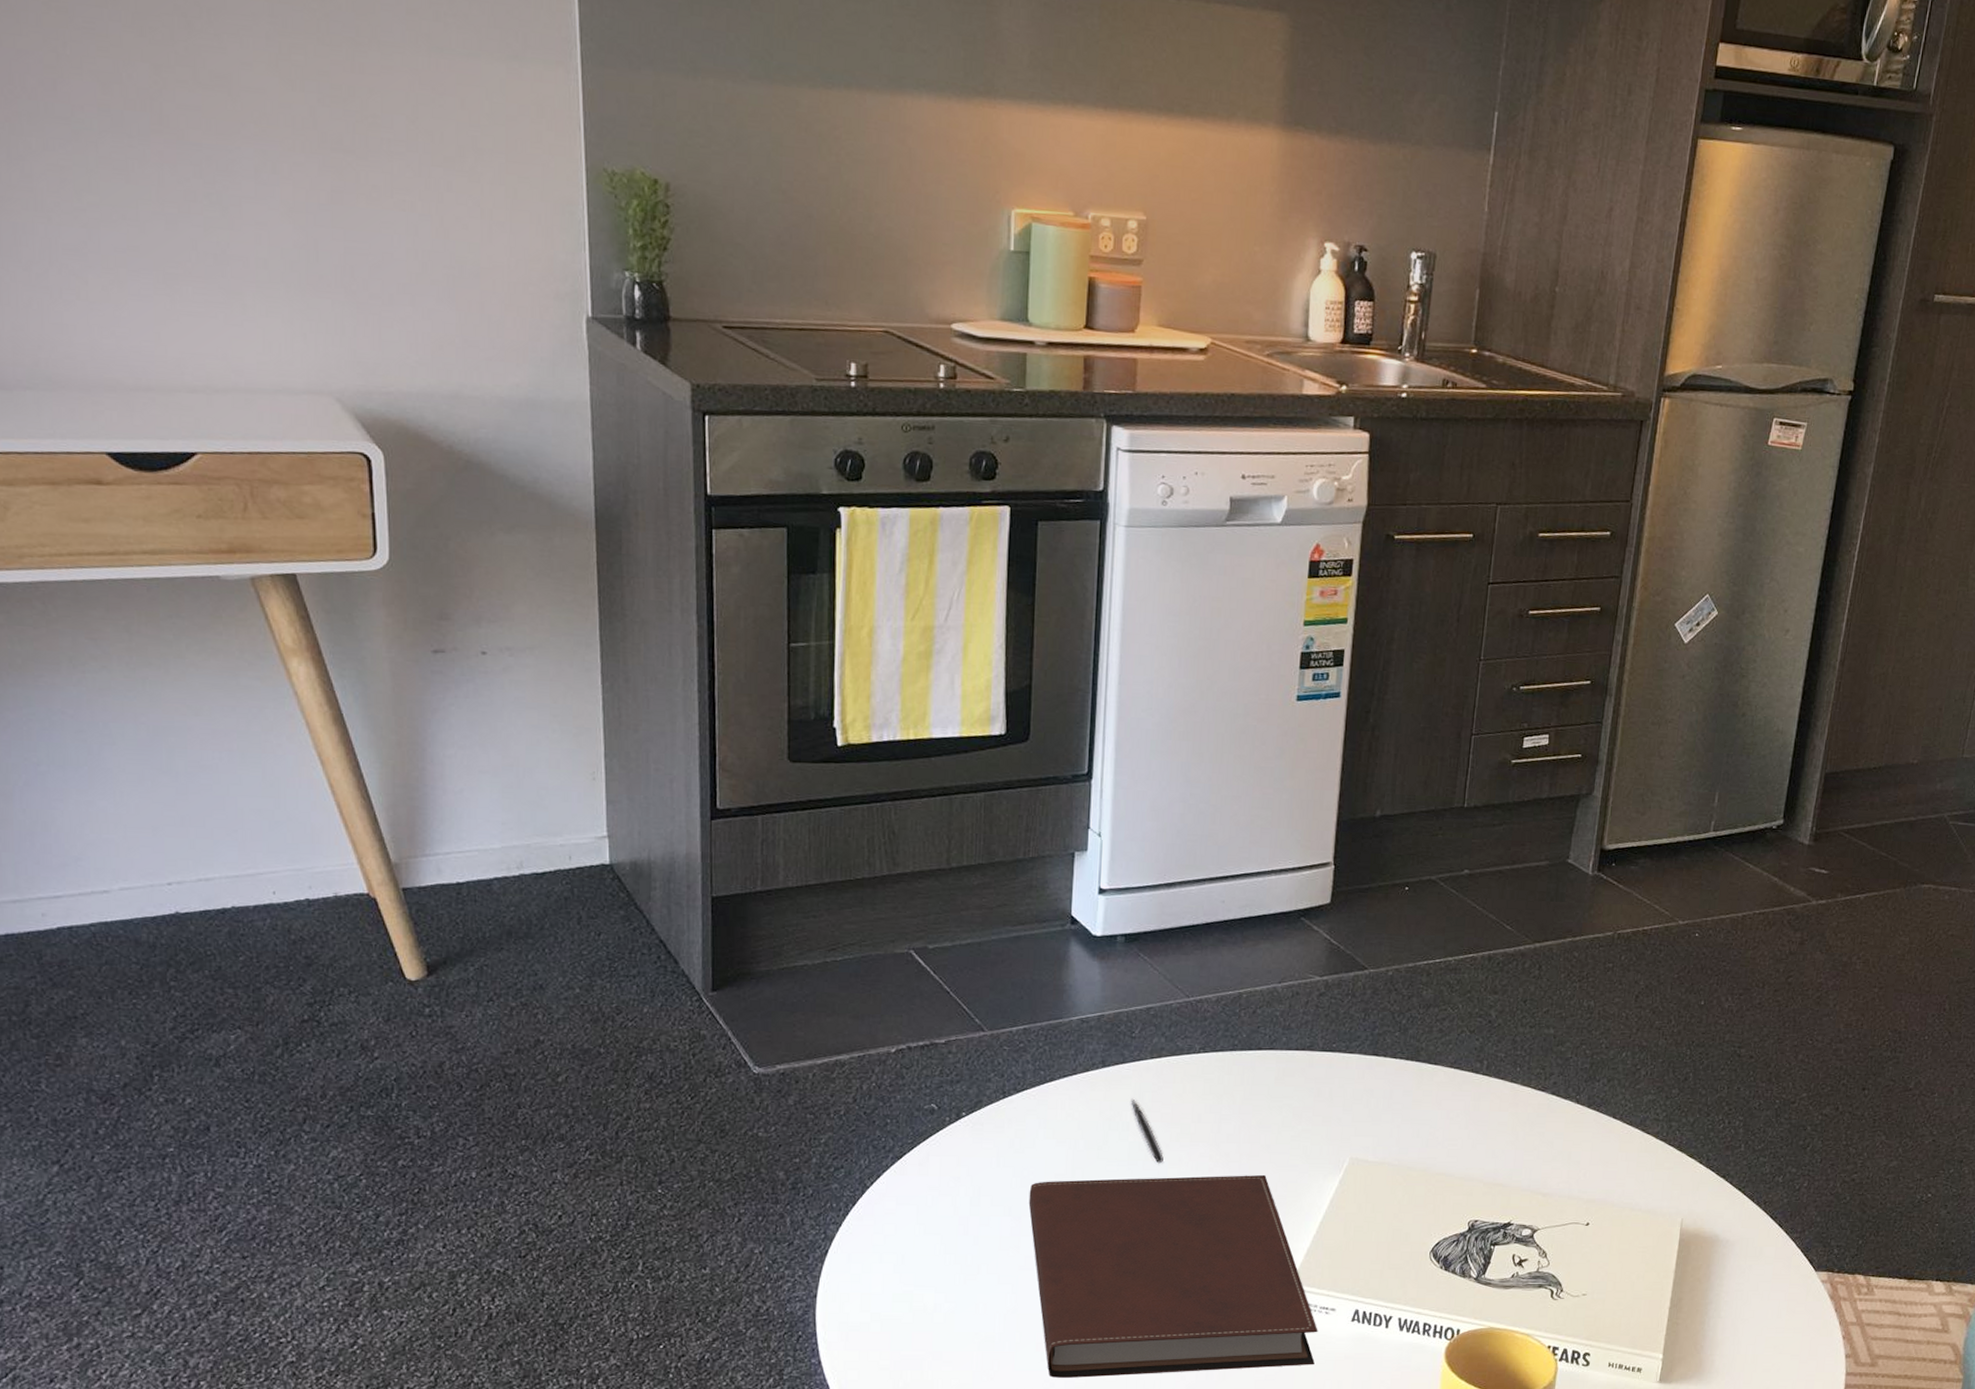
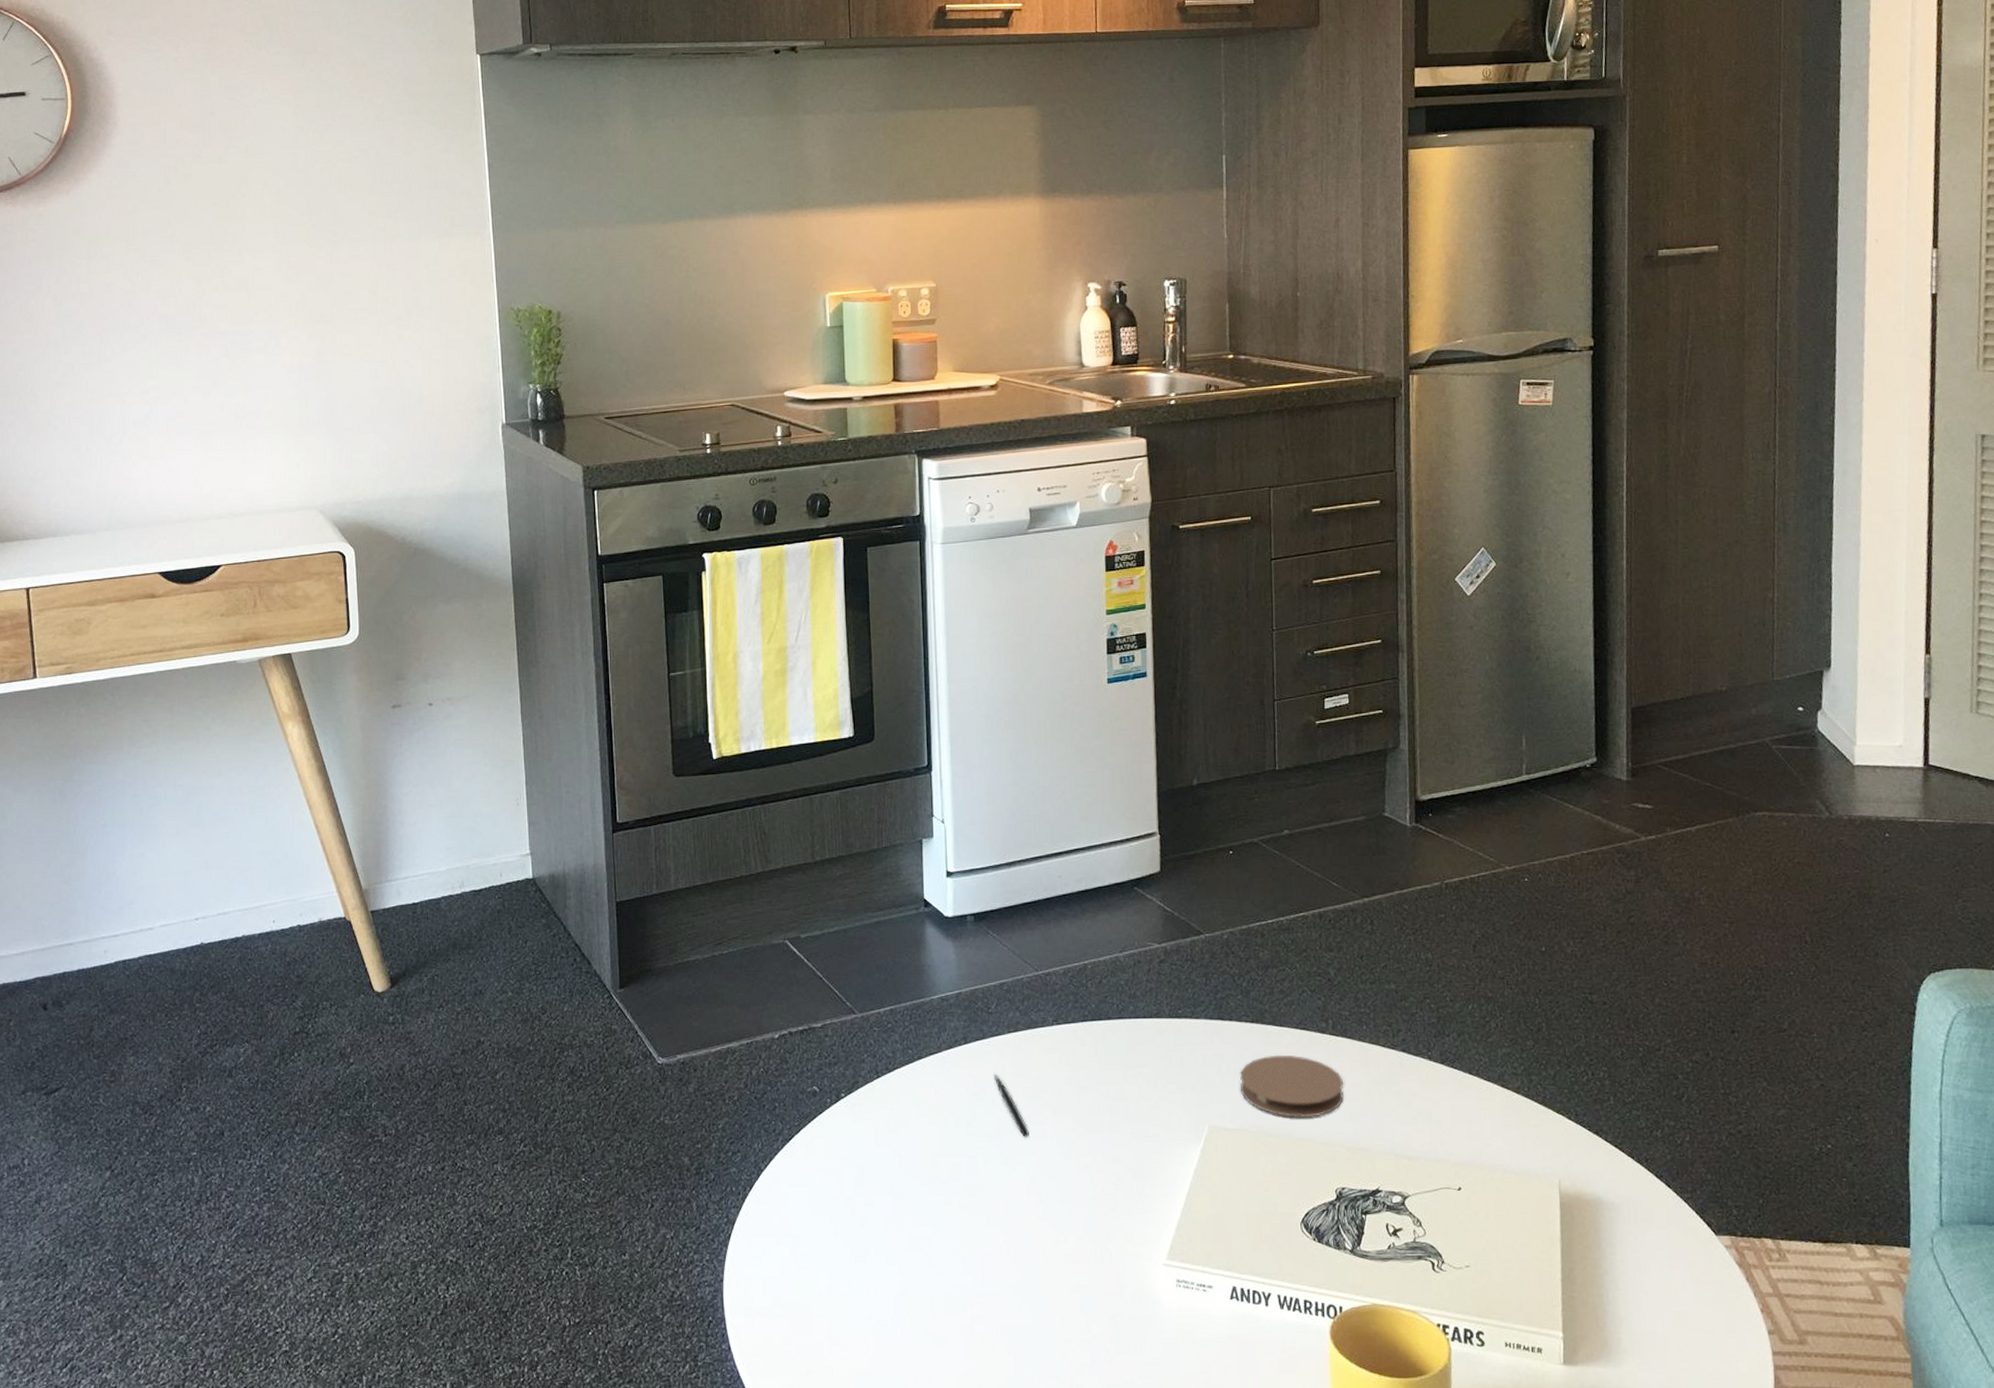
notebook: present [1028,1174,1318,1378] -> none [907,1146,1198,1363]
coaster: none [1386,1092,1490,1154] -> present [1239,1055,1344,1119]

